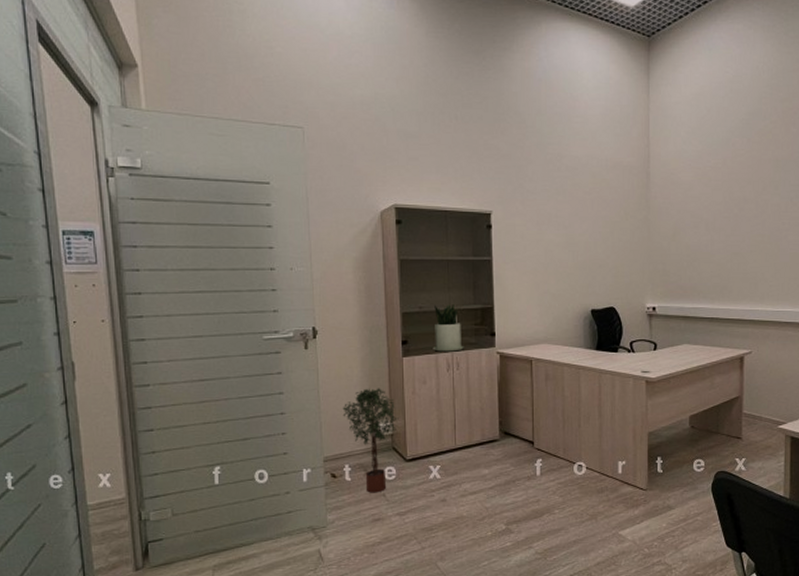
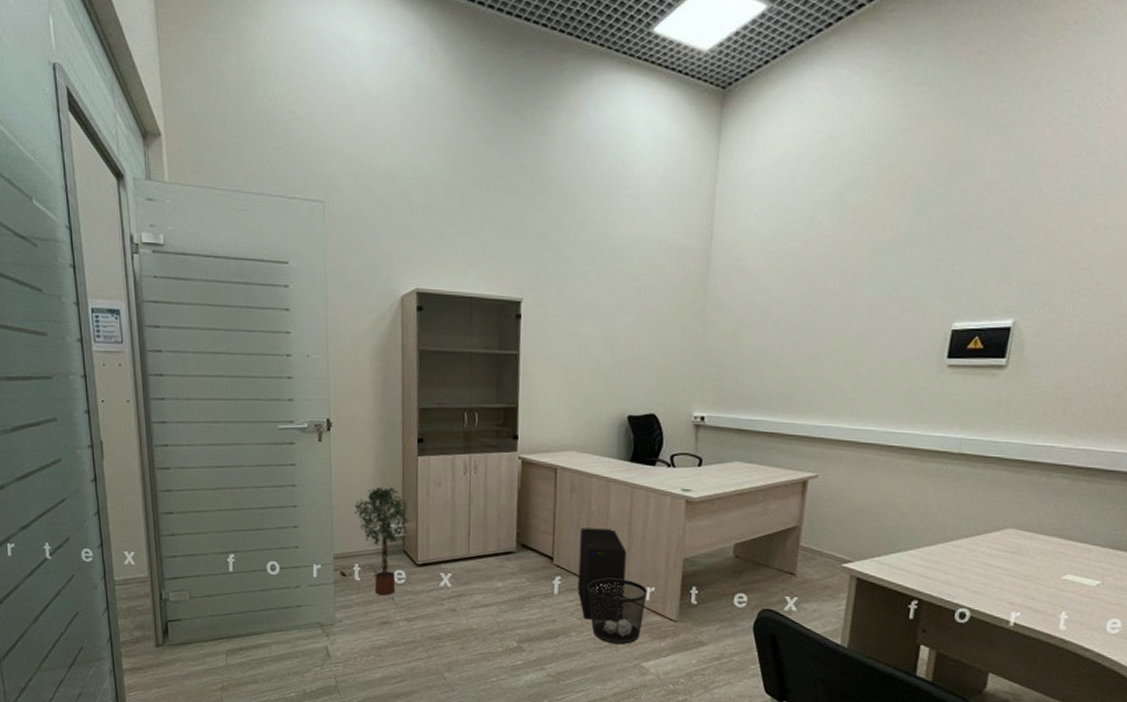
planter: present [432,303,464,352] -> none [449,401,483,454]
computer tower: none [557,412,599,497] -> present [577,527,627,621]
waste bin: none [567,456,619,517] -> present [588,578,647,645]

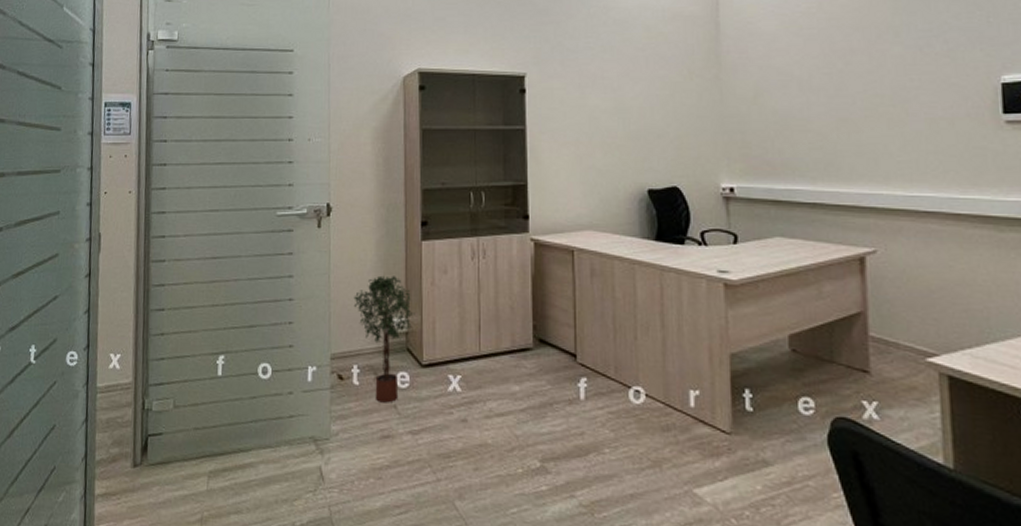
computer tower: present [577,527,627,621] -> none [606,318,663,433]
waste bin: present [588,578,647,645] -> none [620,379,691,465]

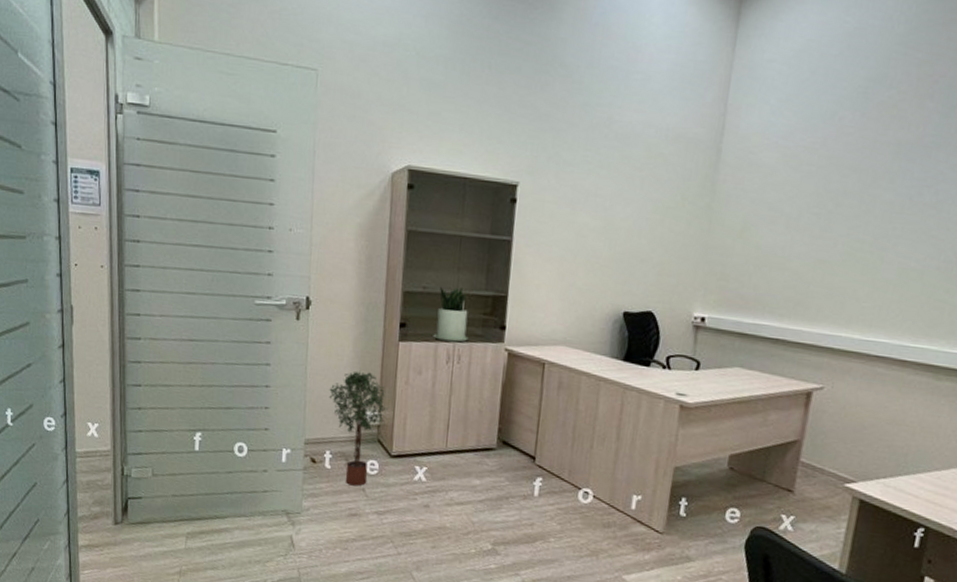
planter: none [455,179,492,236] -> present [433,286,469,343]

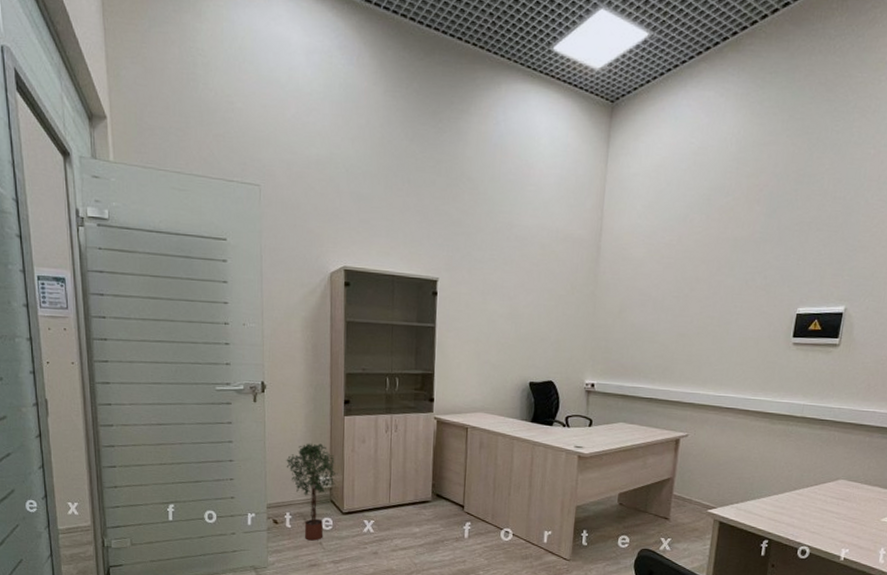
planter: present [433,286,469,343] -> none [373,367,403,414]

